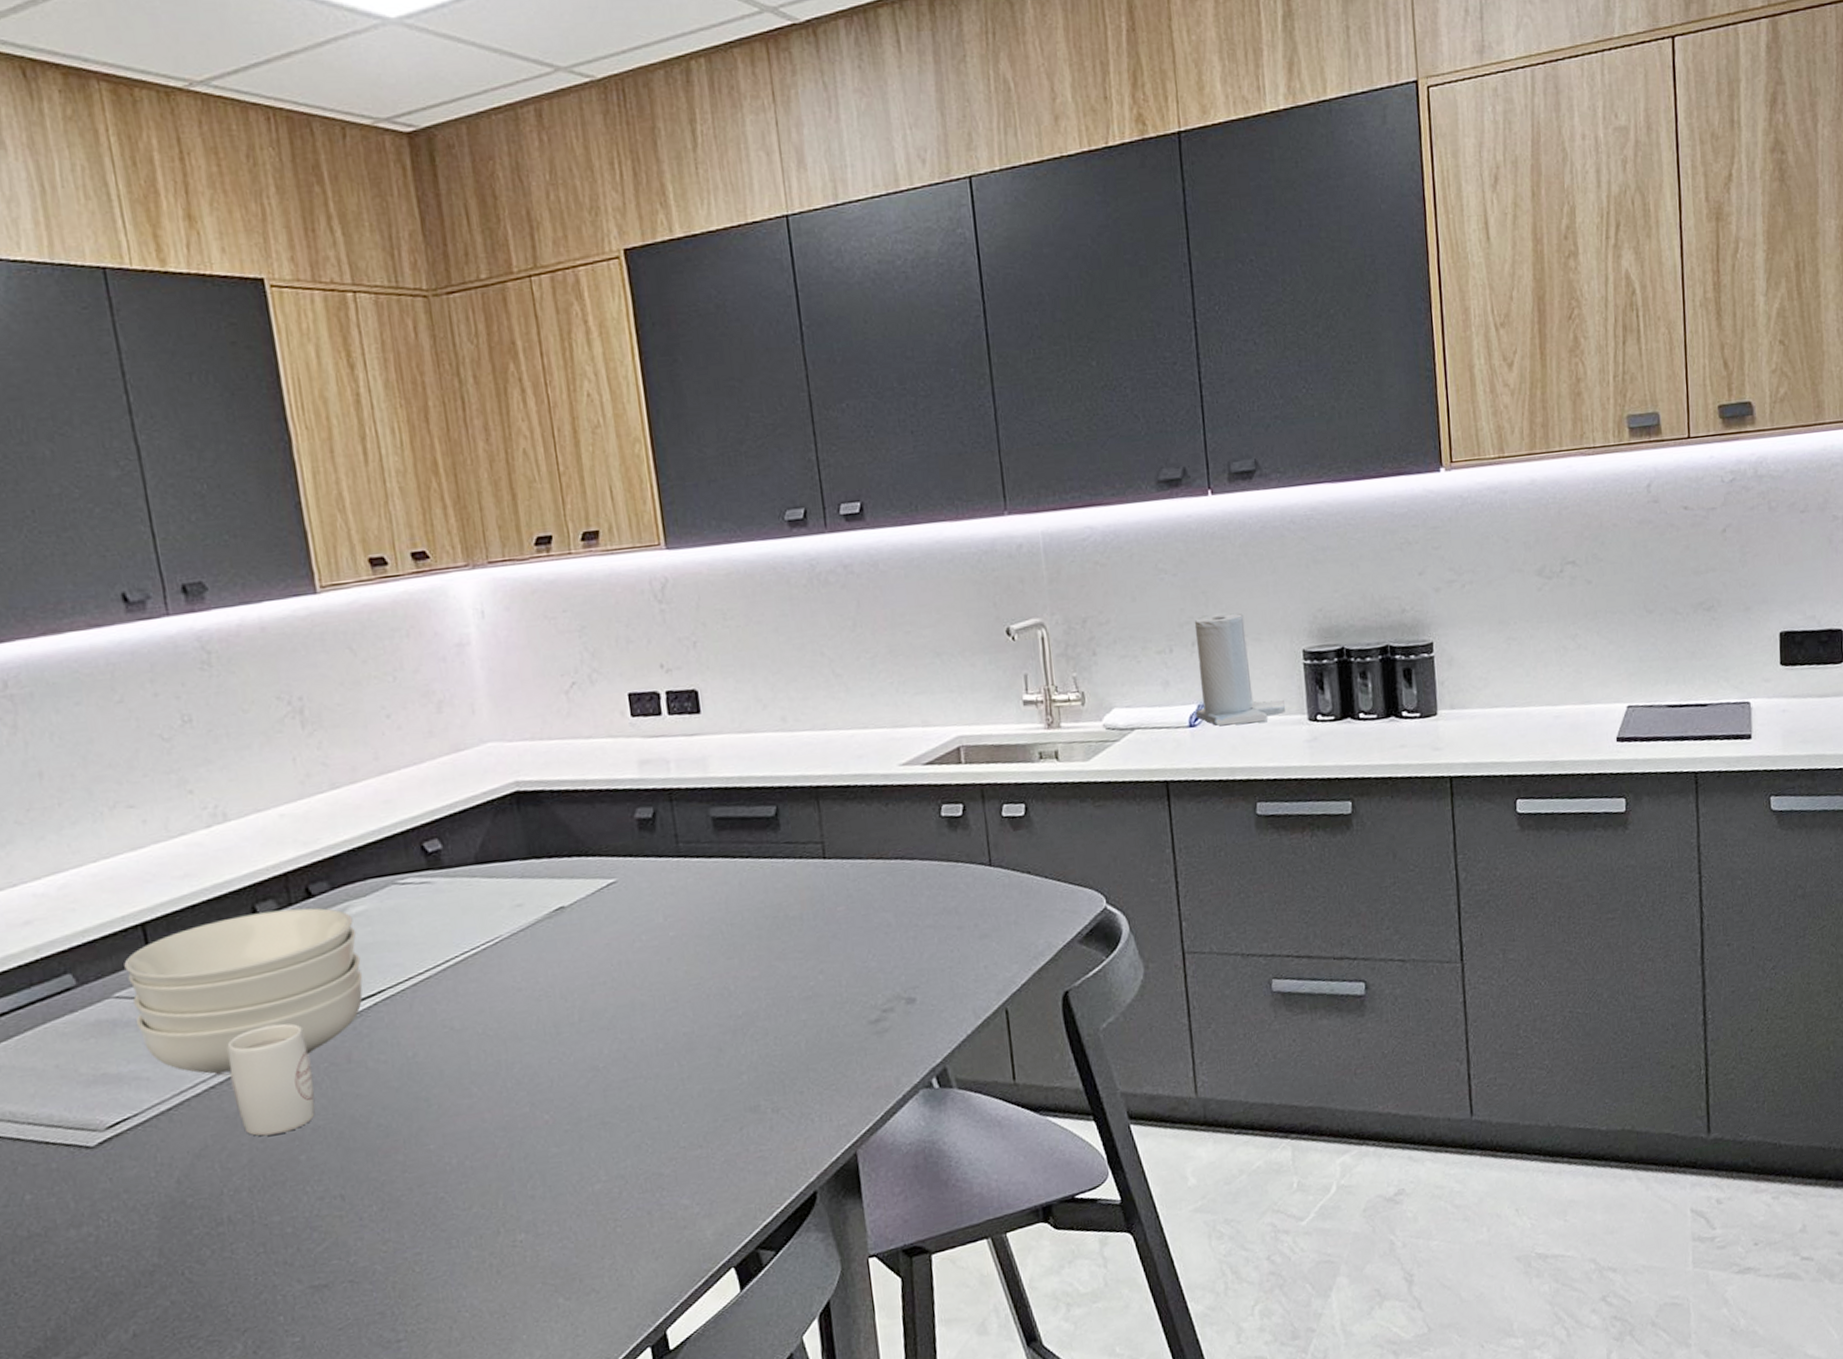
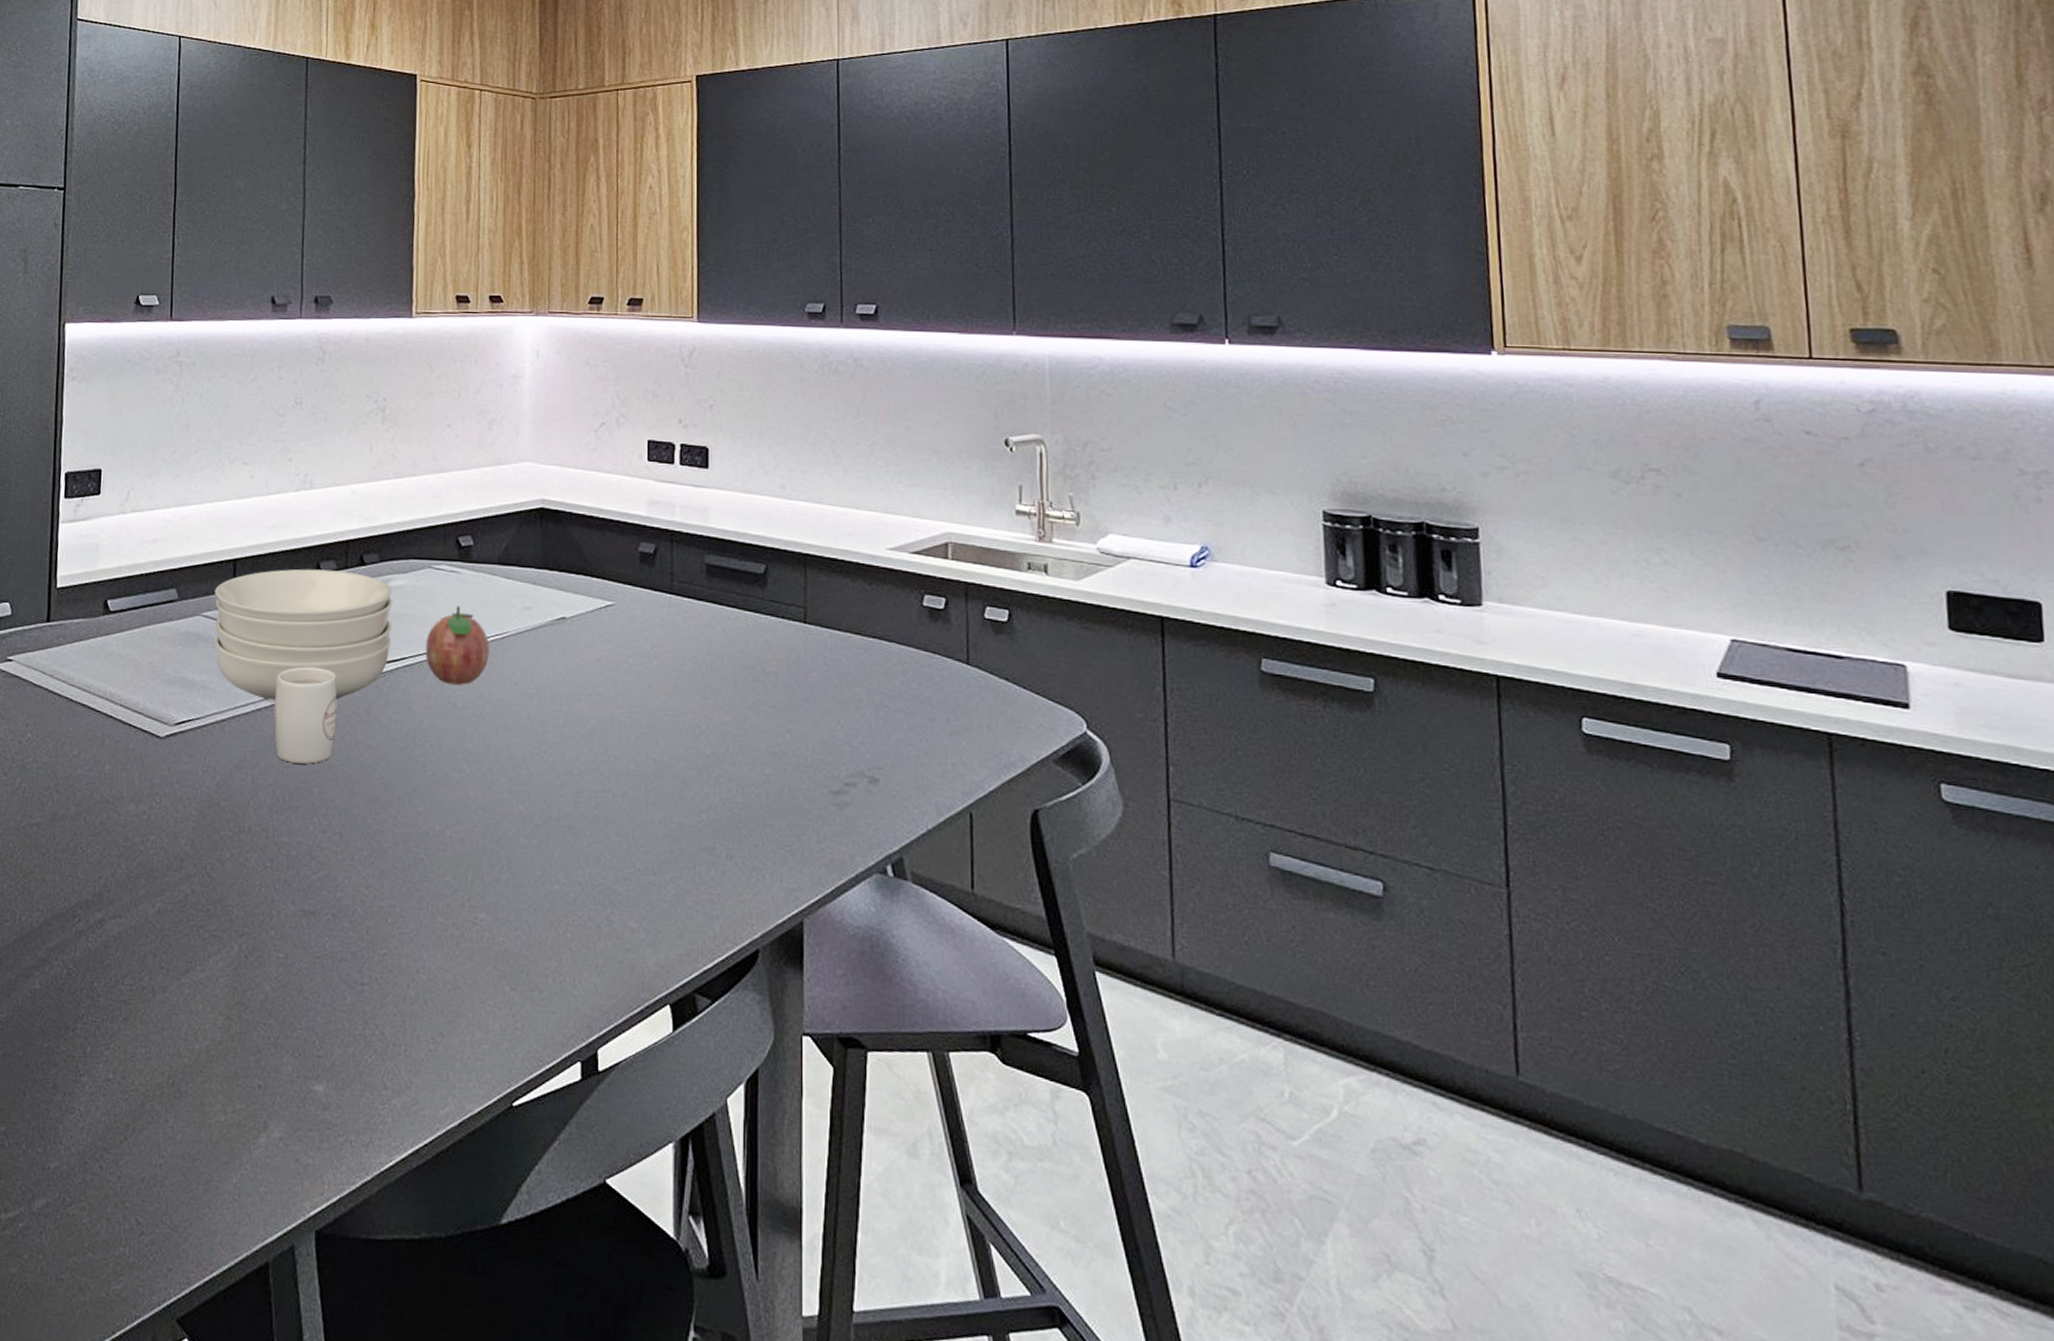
fruit: none [404,919,483,1008] -> present [425,606,490,685]
paper towel: present [1194,613,1286,726] -> none [1197,460,1301,576]

